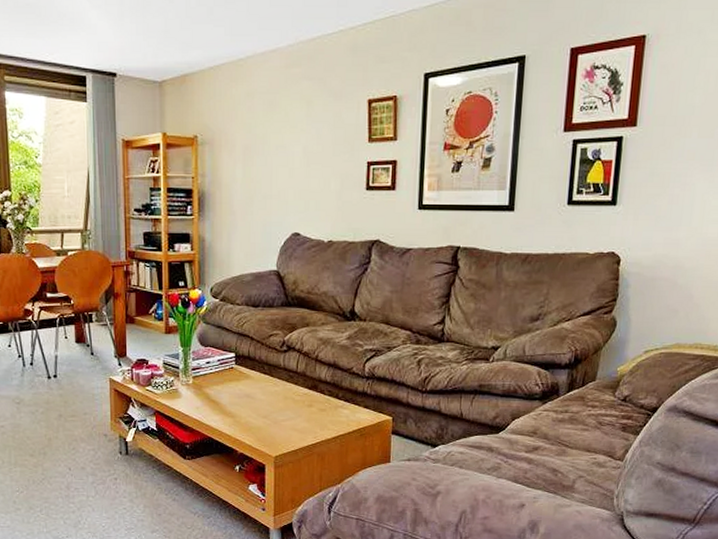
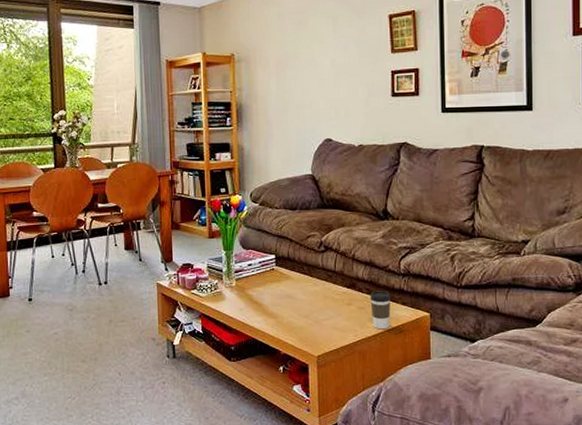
coffee cup: none [332,393,354,432] -> present [370,291,391,330]

